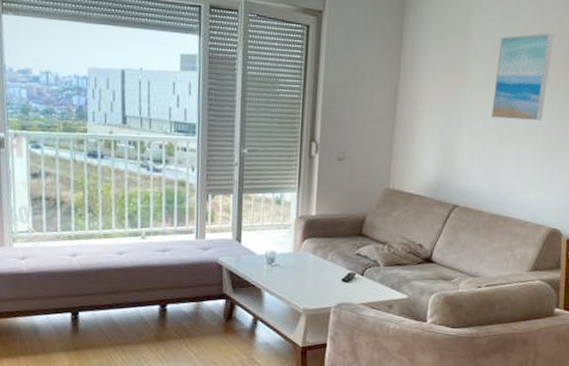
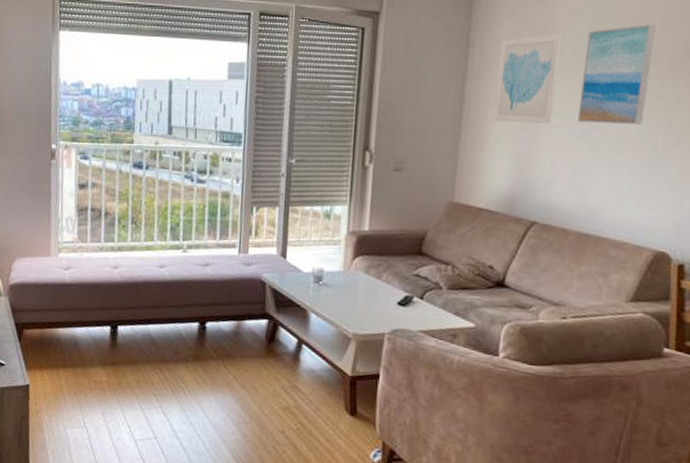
wall art: none [422,38,479,120] -> present [493,33,562,125]

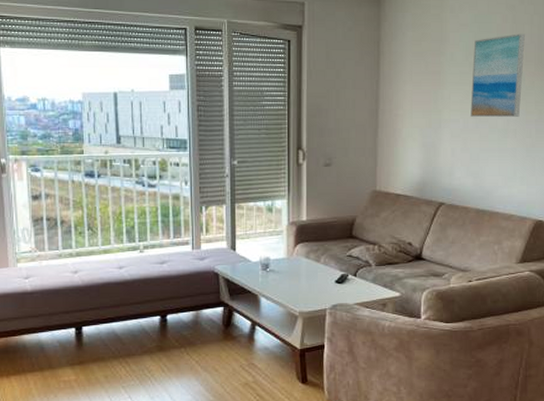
wall art: present [493,33,562,125] -> none [403,42,454,120]

